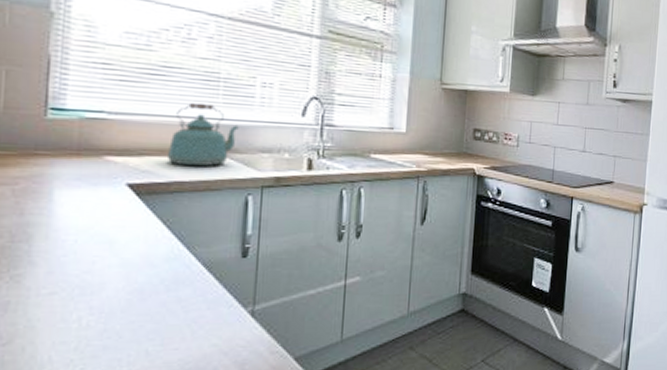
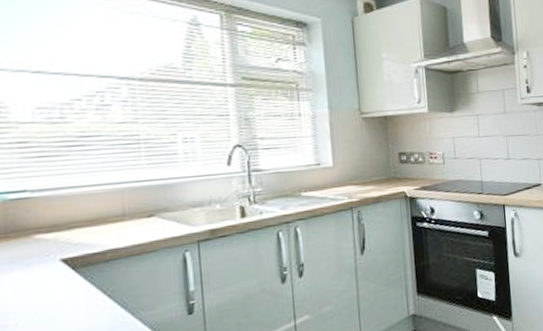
kettle: present [166,103,239,167] -> none [97,167,166,233]

